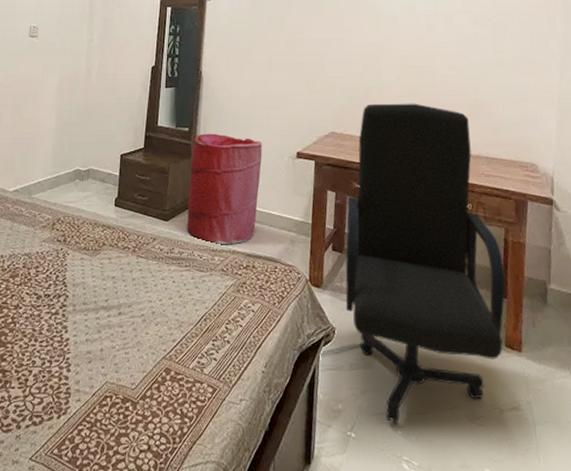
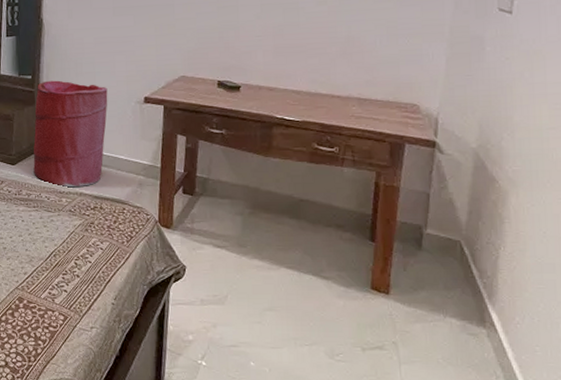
chair: present [345,103,506,425] -> none [196,43,374,356]

